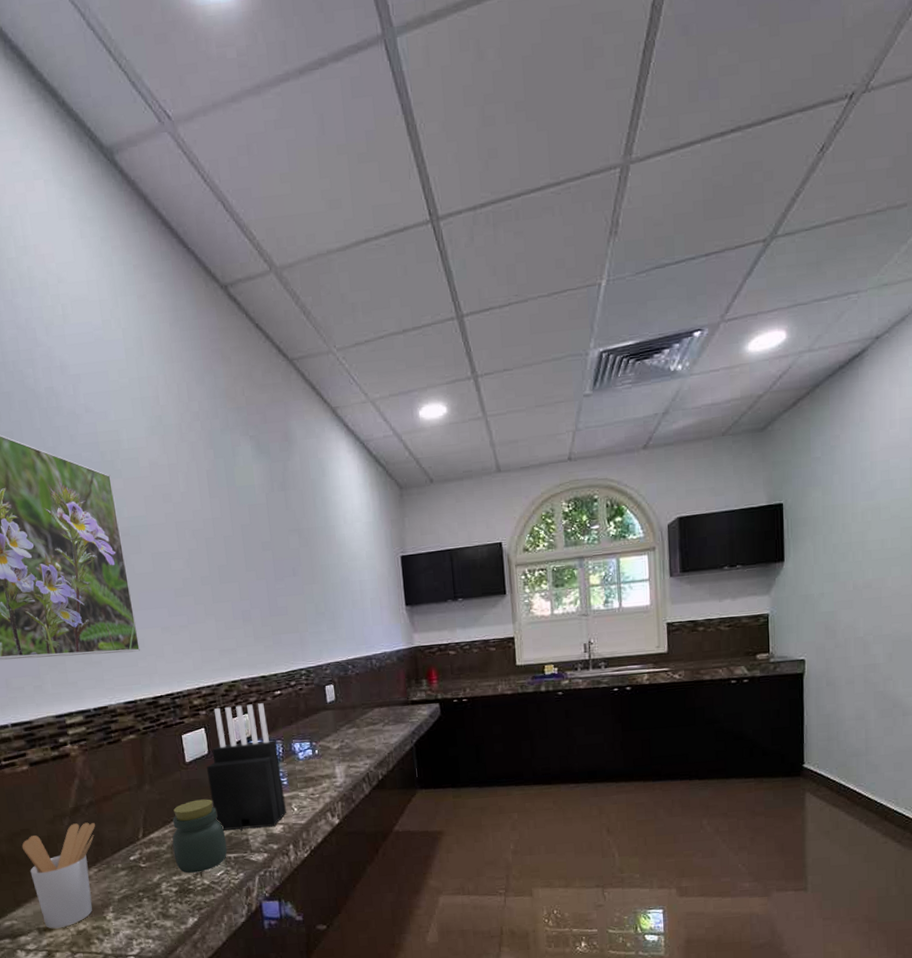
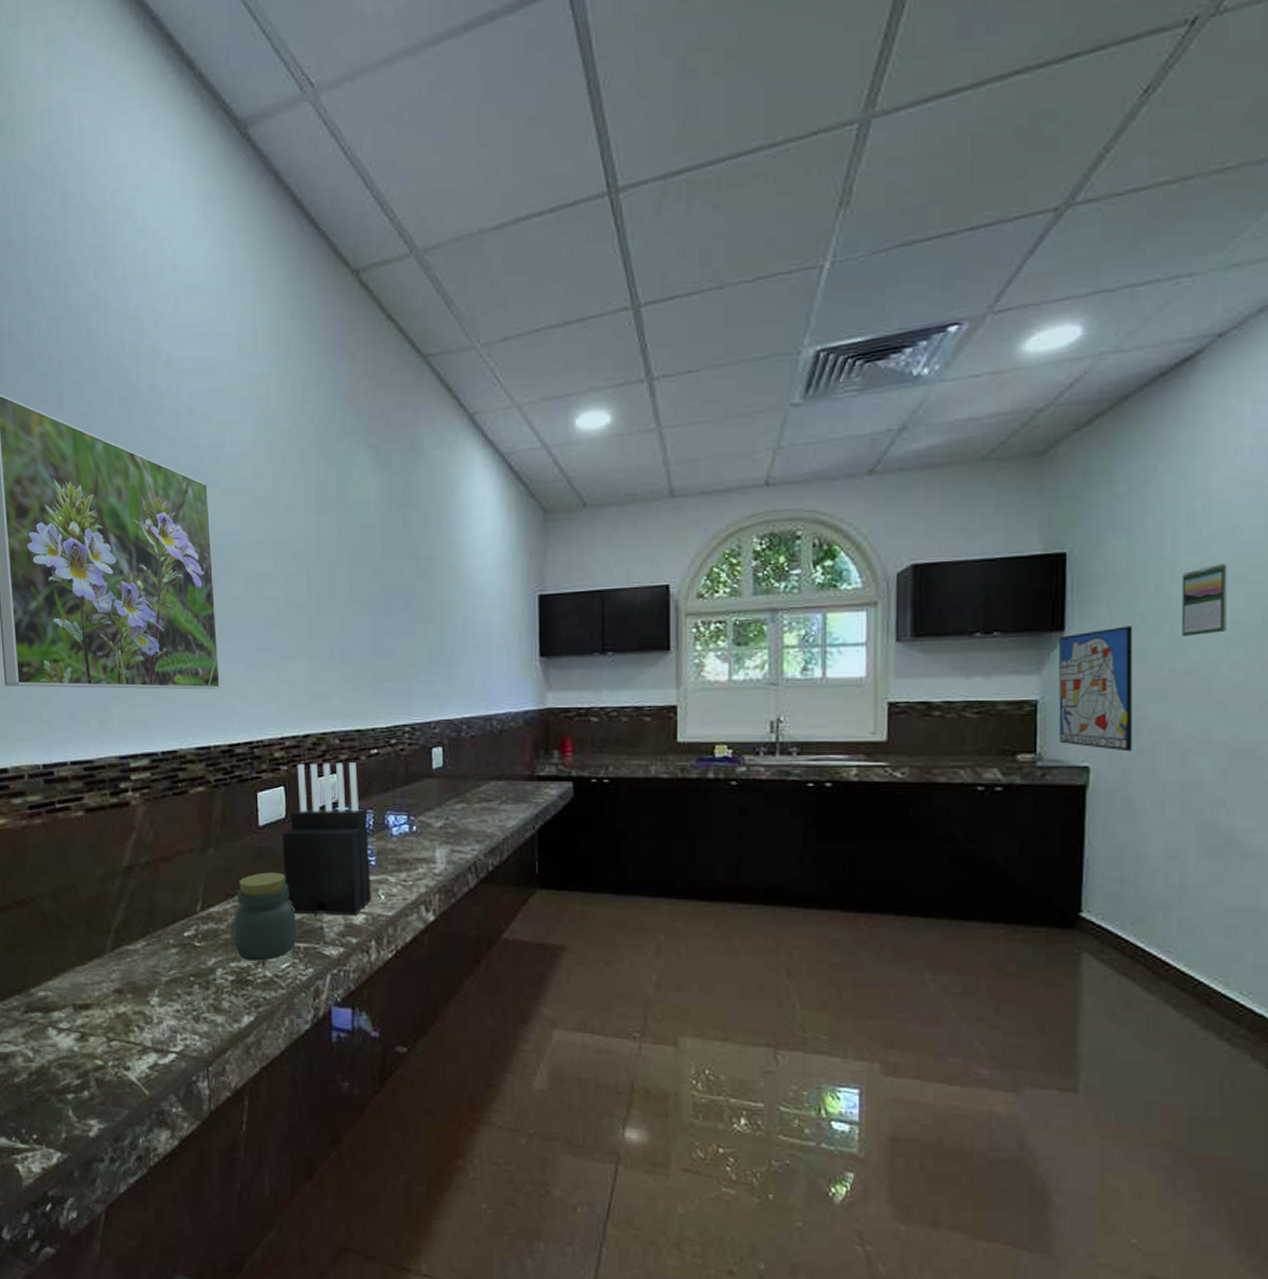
utensil holder: present [21,822,95,929] -> none [66,885,149,1008]
wall art: none [781,555,832,647] -> present [1058,626,1133,752]
calendar: none [859,505,889,561] -> present [1181,562,1228,637]

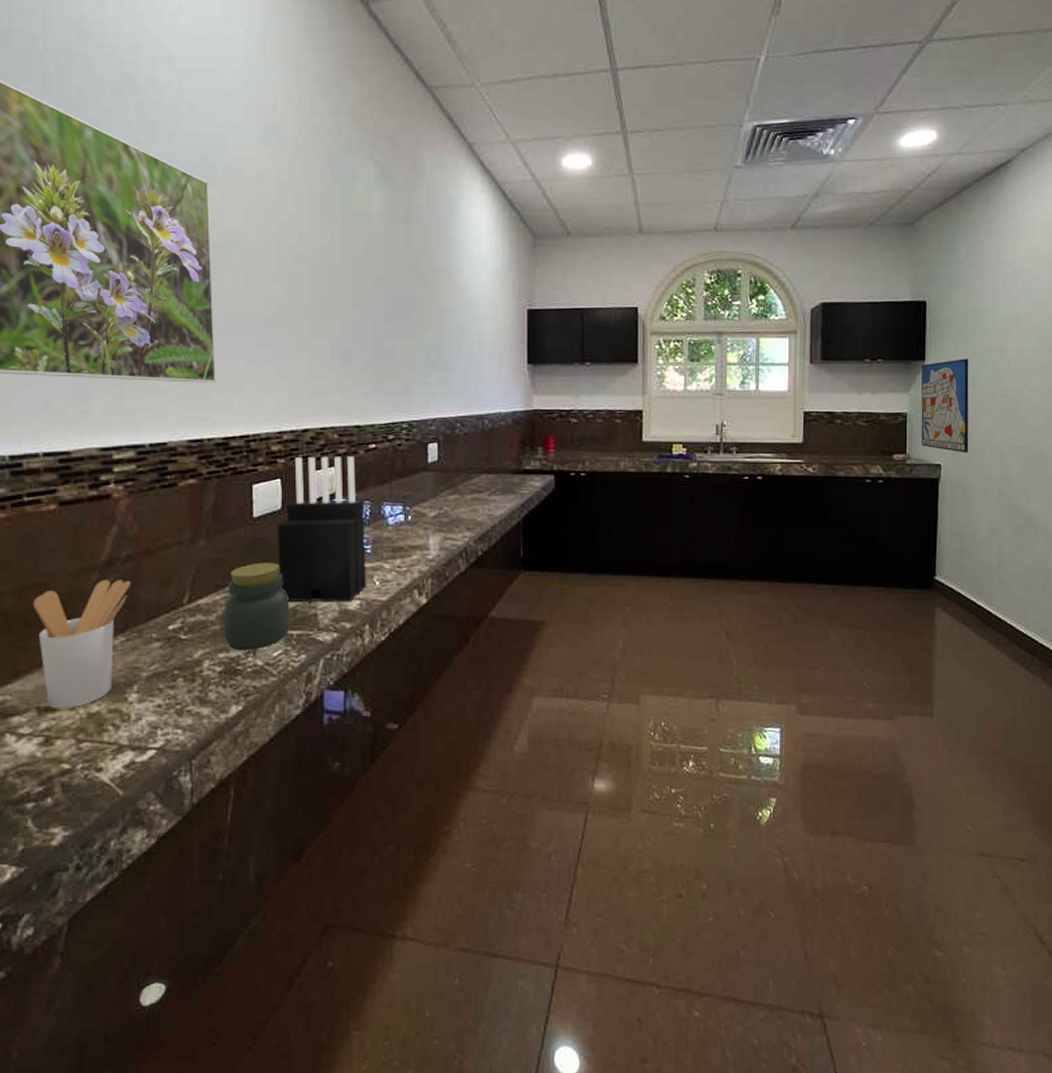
utensil holder: none [66,885,149,1008] -> present [33,579,130,709]
calendar: present [1181,562,1228,637] -> none [999,315,1027,369]

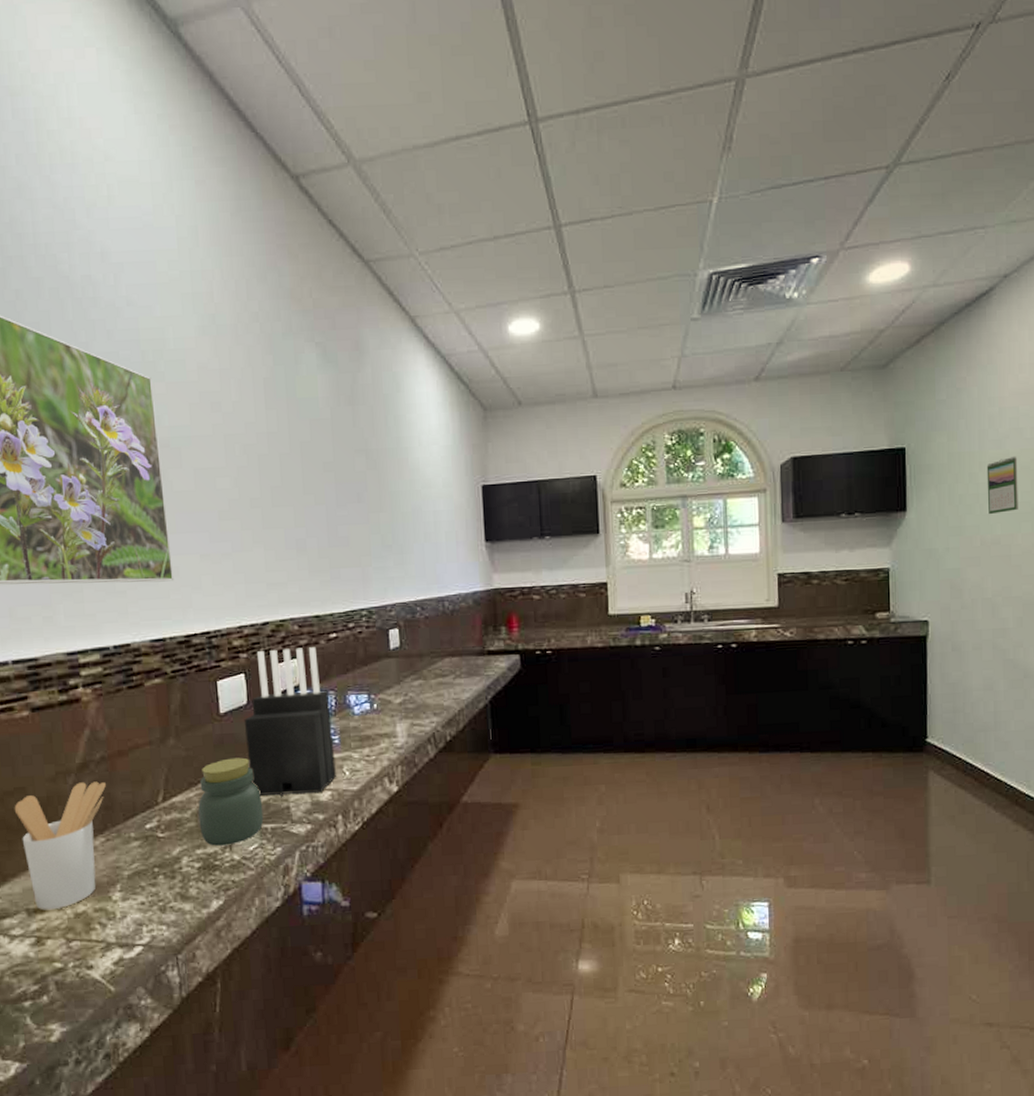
wall art: present [921,359,969,453] -> none [903,506,958,607]
calendar: none [999,315,1027,369] -> present [986,456,1018,515]

